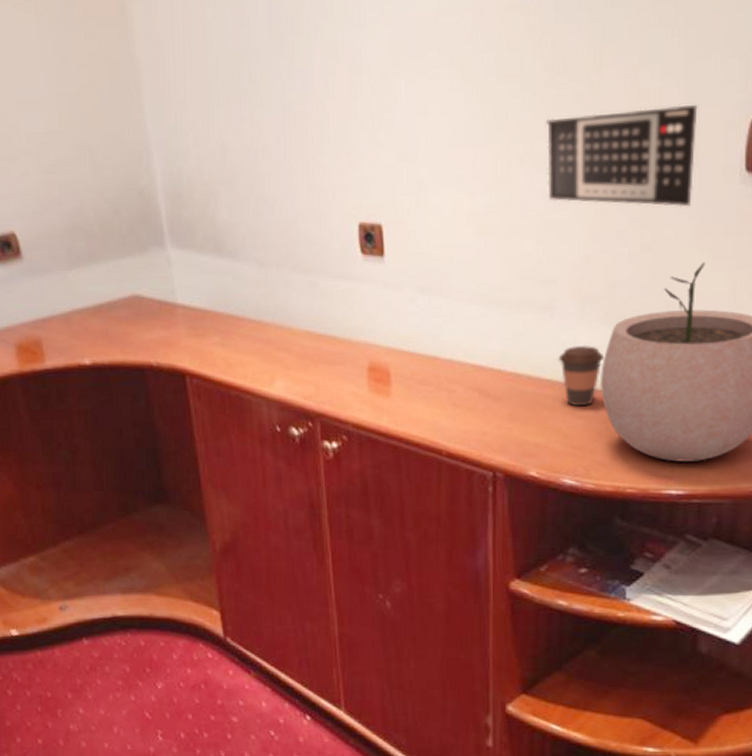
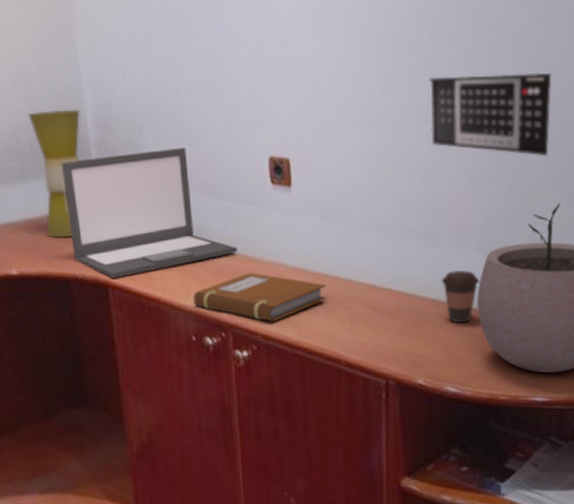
table lamp: none [95,180,151,324] -> present [28,109,80,238]
laptop: none [131,217,325,365] -> present [61,147,238,278]
notebook: none [276,354,424,410] -> present [193,272,326,322]

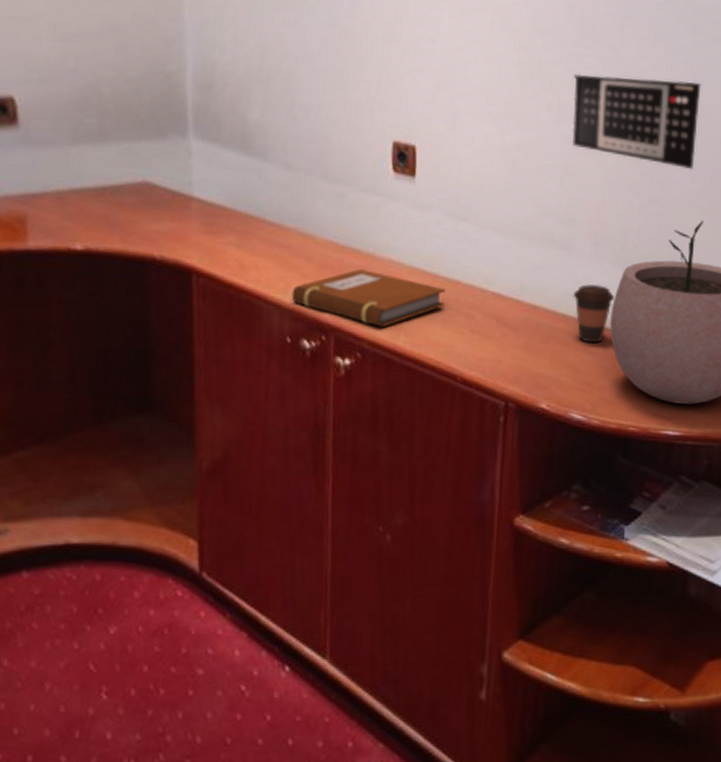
table lamp: present [28,109,80,238] -> none [116,64,179,212]
laptop: present [61,147,238,278] -> none [149,121,349,264]

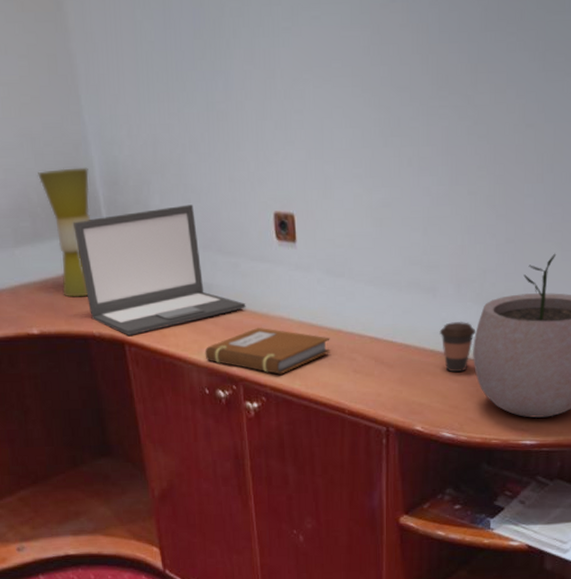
table lamp: none [116,64,179,212] -> present [38,167,90,298]
laptop: none [149,121,349,264] -> present [72,204,246,335]
calendar: present [572,73,701,170] -> none [430,119,553,207]

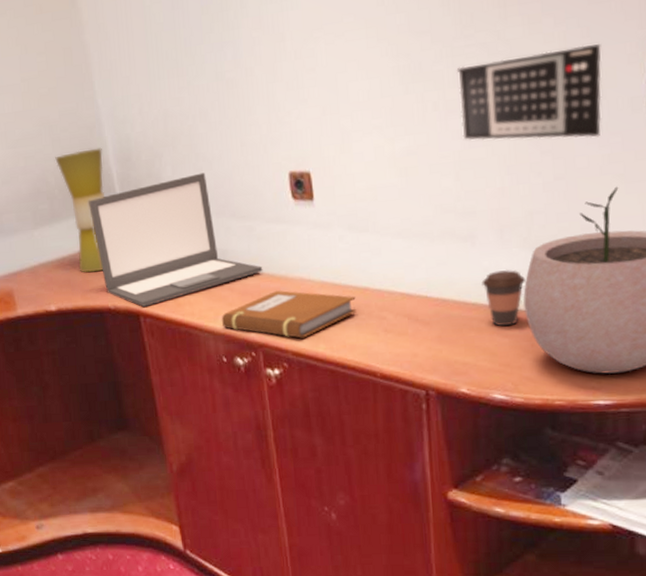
calendar: none [430,119,553,207] -> present [456,44,602,141]

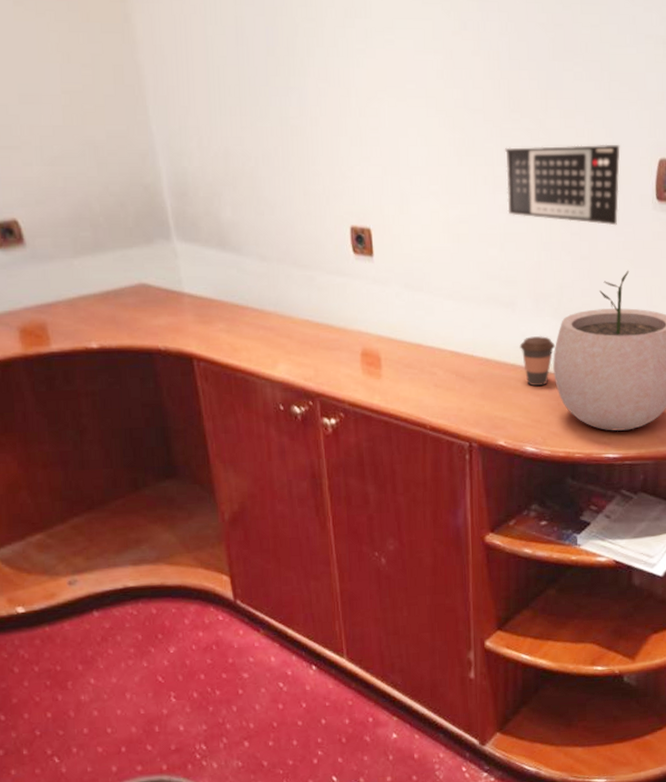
table lamp: present [55,147,104,273] -> none [101,178,157,310]
laptop: present [87,173,263,307] -> none [137,217,322,350]
notebook: present [221,290,357,339] -> none [279,341,410,390]

